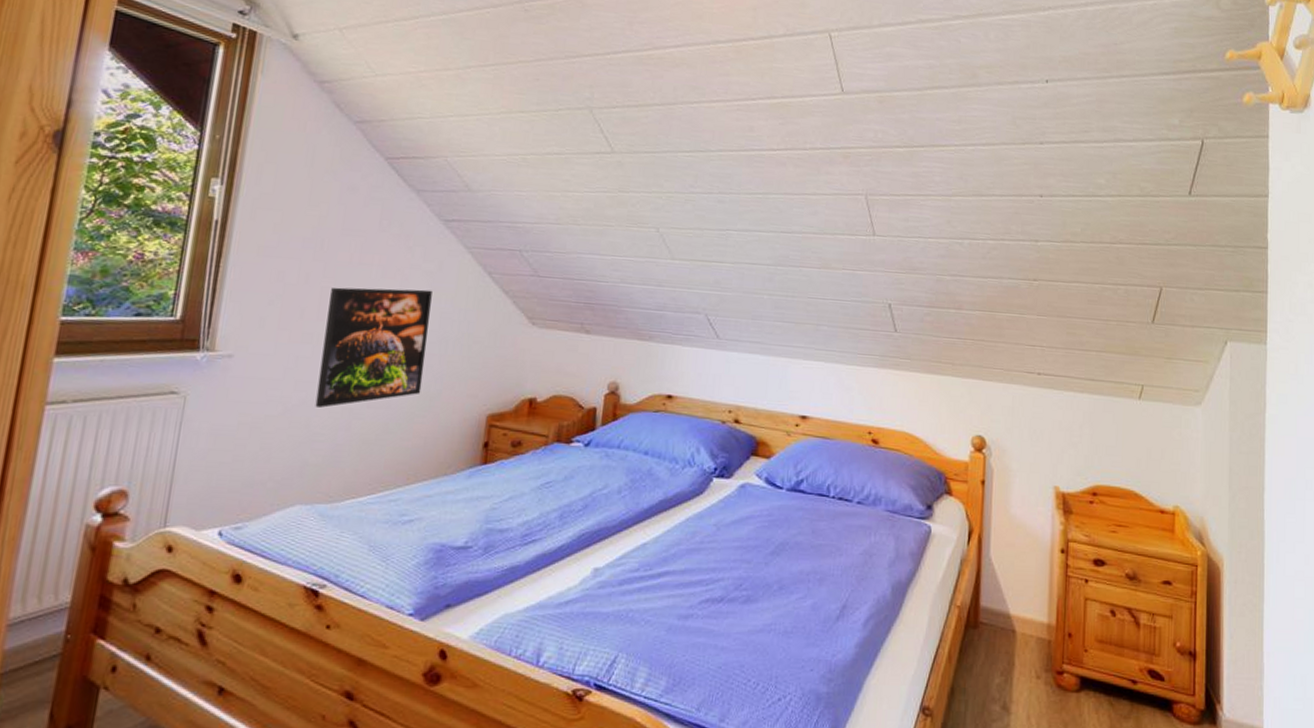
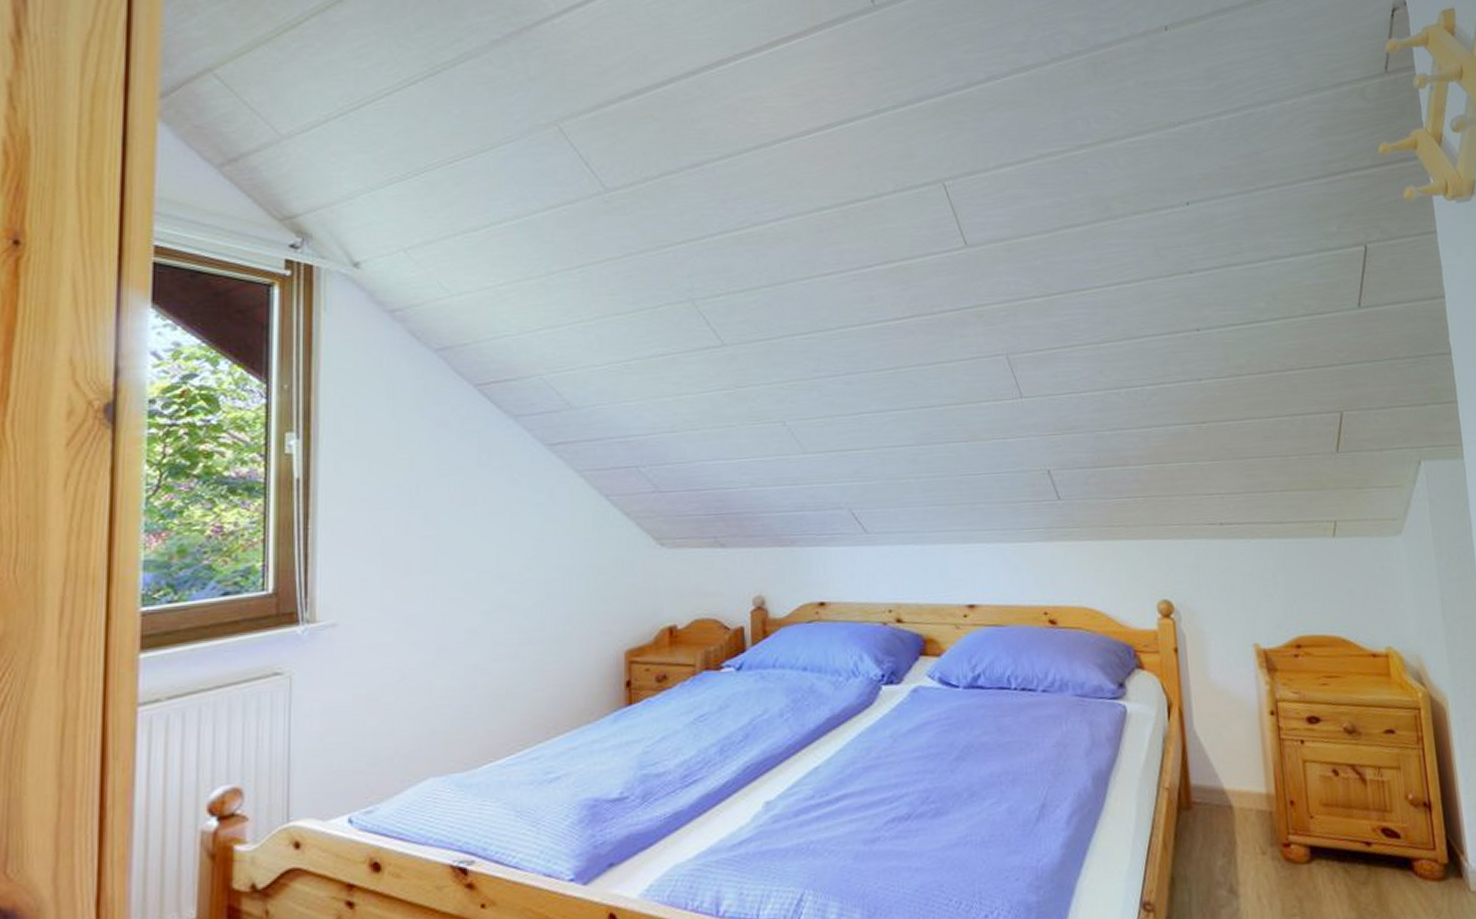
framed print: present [315,287,432,408] -> none [435,523,549,668]

